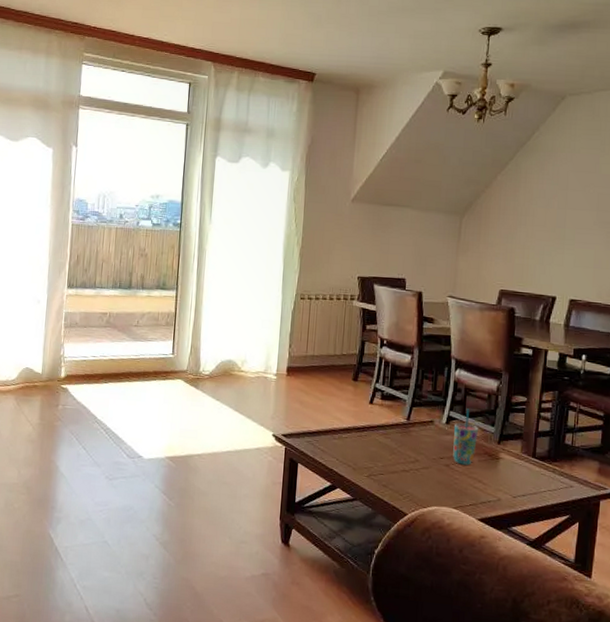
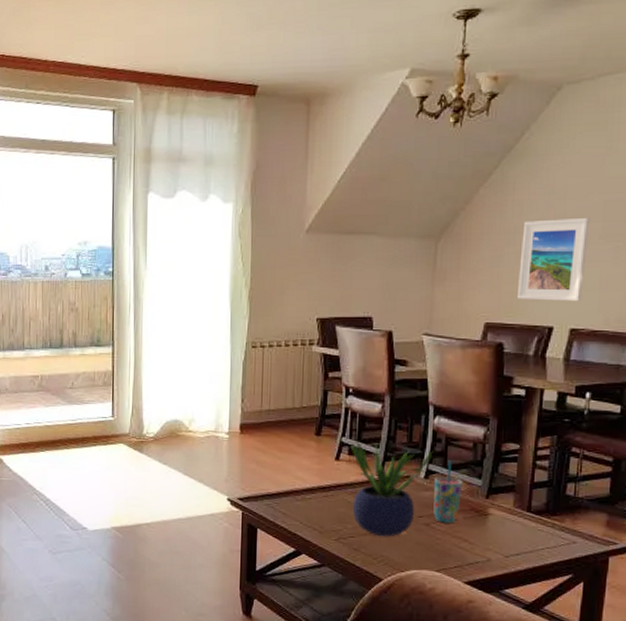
potted plant: none [382,386,454,476] -> present [349,439,433,537]
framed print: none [526,205,587,277] -> present [516,217,590,302]

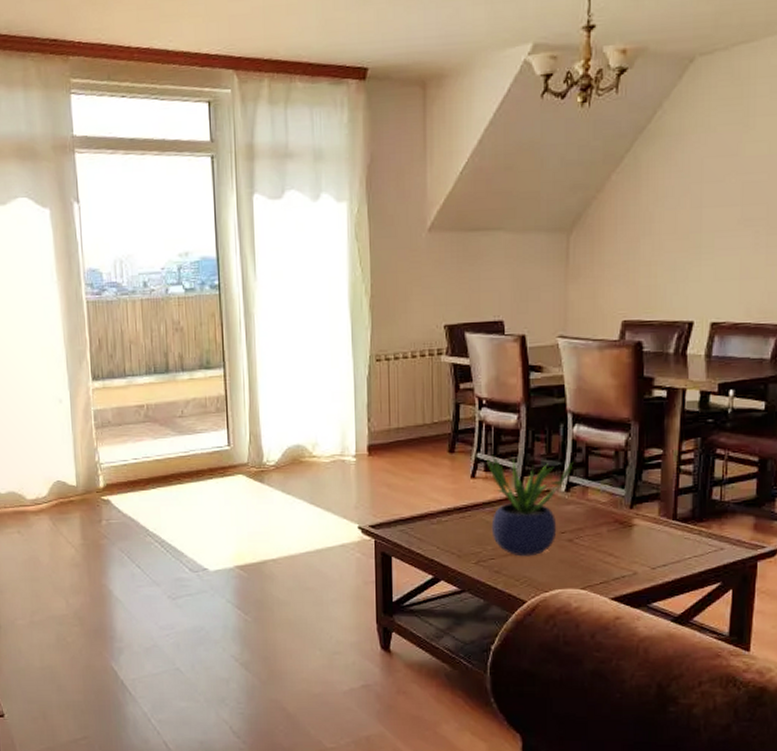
cup: present [433,460,464,523] -> none [576,471,606,538]
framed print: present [516,217,590,302] -> none [654,201,728,294]

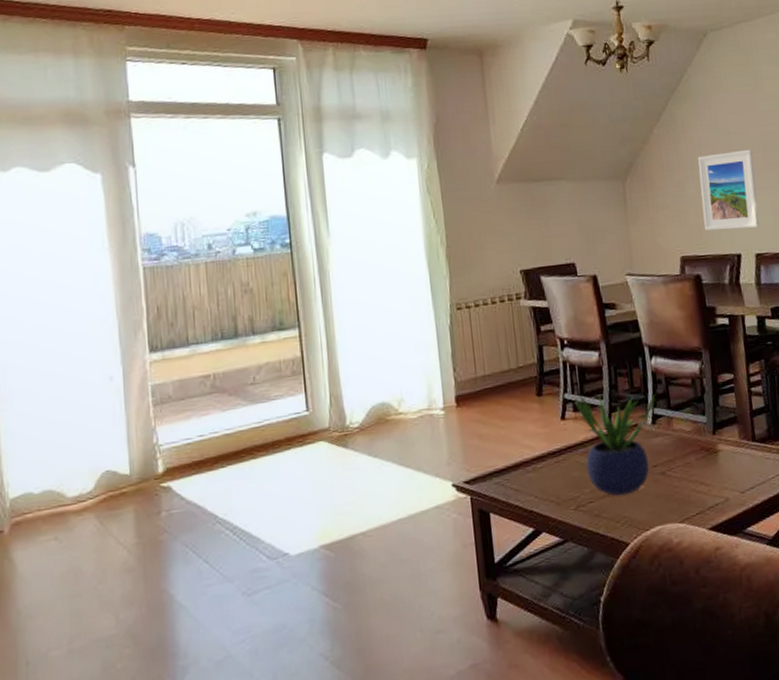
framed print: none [654,201,728,294] -> present [698,149,760,231]

